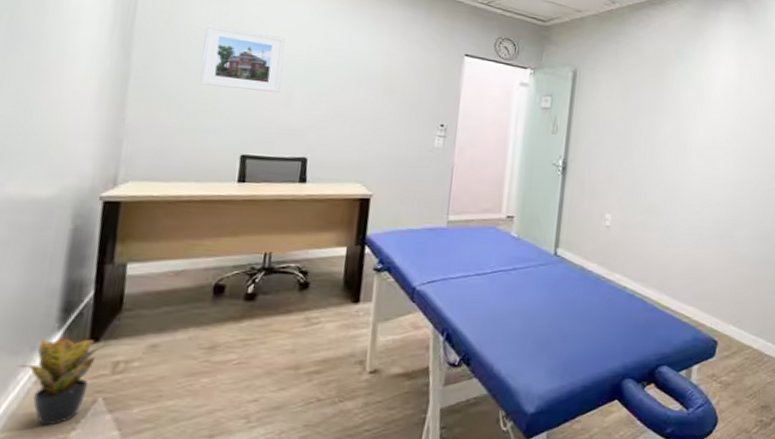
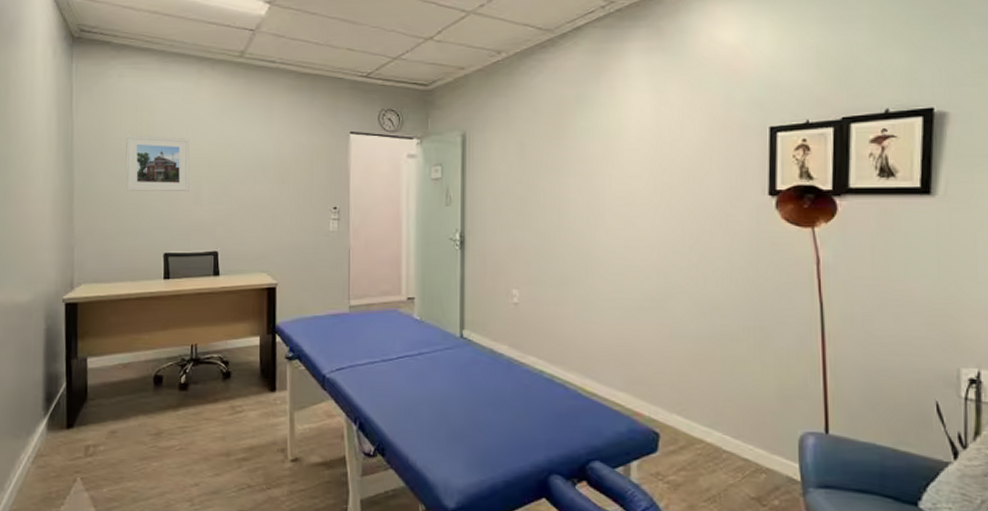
potted plant: present [18,337,112,426] -> none [20,424,83,501]

